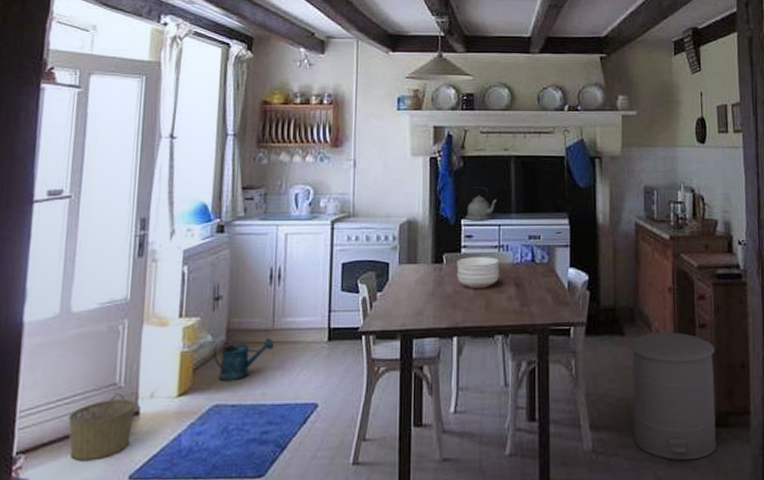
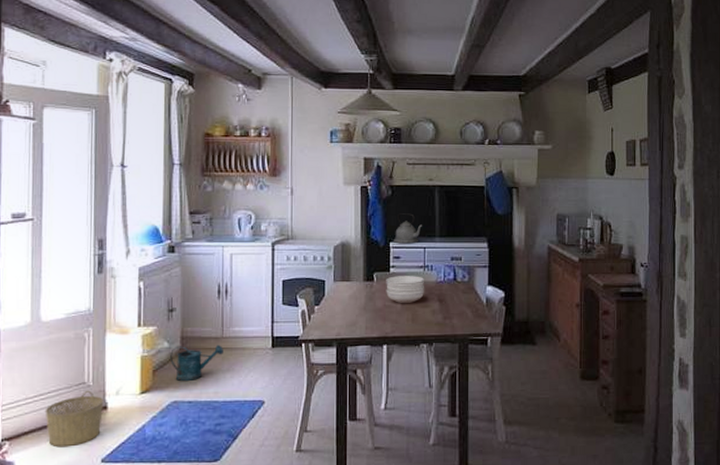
trash can: present [629,332,717,461] -> none [540,342,616,451]

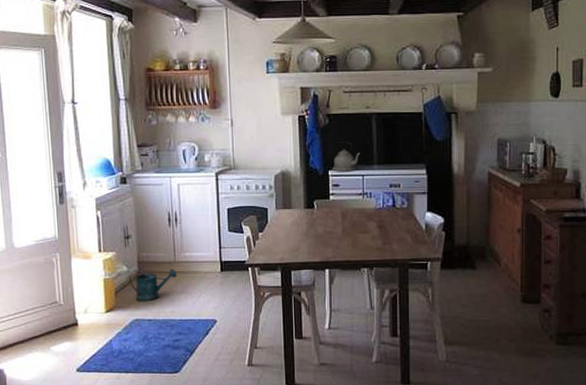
basket: present [45,390,104,447] -> none [25,308,75,358]
bowl: present [386,276,425,304] -> none [326,203,365,230]

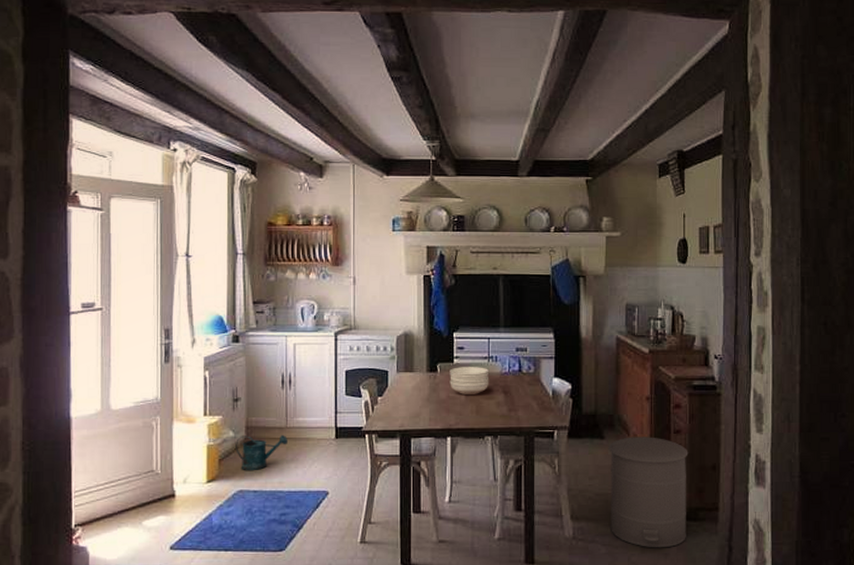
bowl: none [326,203,365,230] -> present [450,367,490,396]
kettle: present [332,142,361,172] -> none [457,303,487,334]
trash can: none [480,267,559,370] -> present [608,437,689,548]

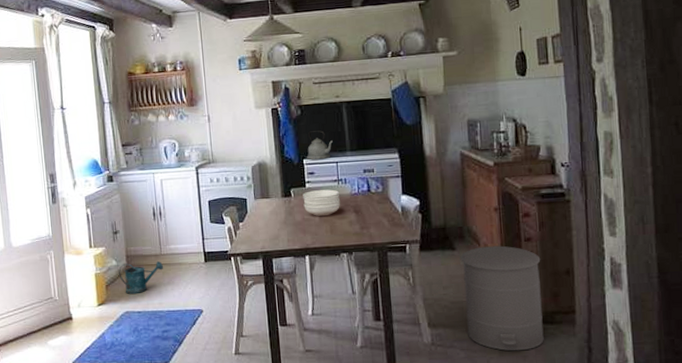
kettle: none [457,303,487,334] -> present [307,130,334,161]

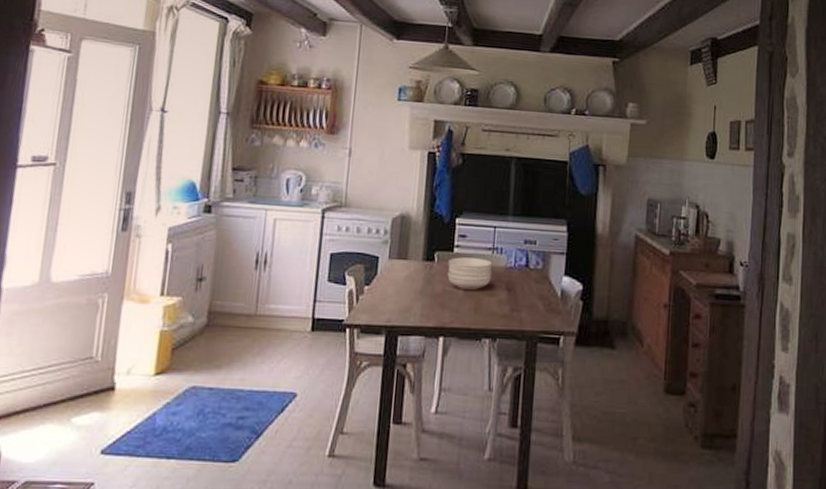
watering can: present [118,261,163,295] -> none [193,322,256,365]
kettle: present [307,130,334,161] -> none [460,186,495,222]
trash can: present [460,245,544,351] -> none [616,348,707,479]

